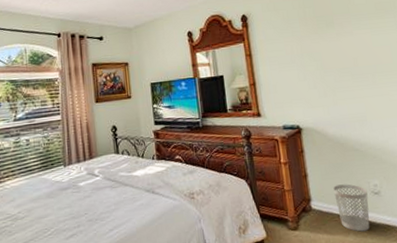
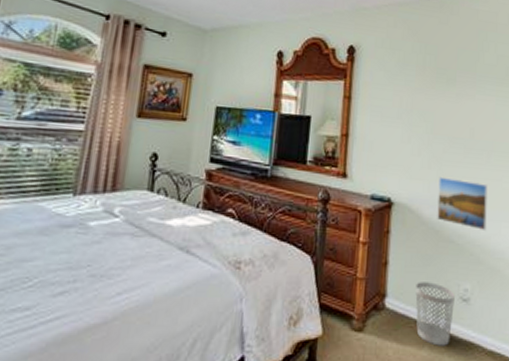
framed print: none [335,99,383,137] -> present [437,176,488,232]

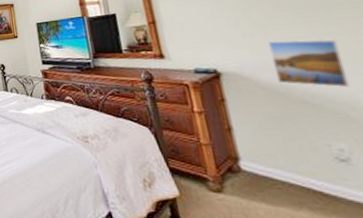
wastebasket: present [415,282,455,346] -> none [272,144,336,208]

